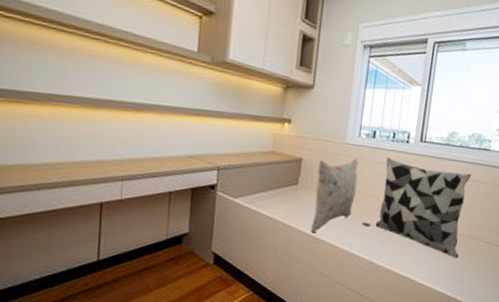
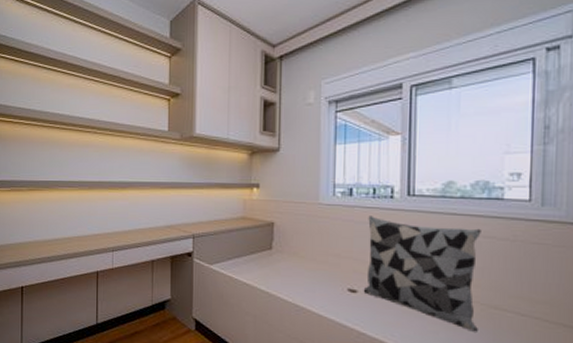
decorative pillow: present [311,158,359,233] -> none [290,219,337,300]

